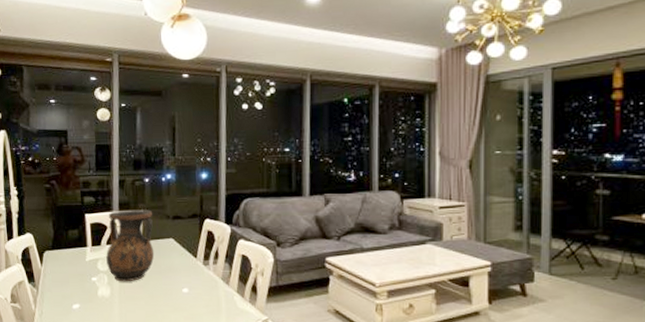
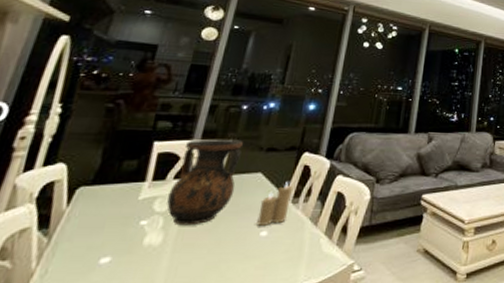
candle: none [177,246,202,284] -> present [257,182,292,225]

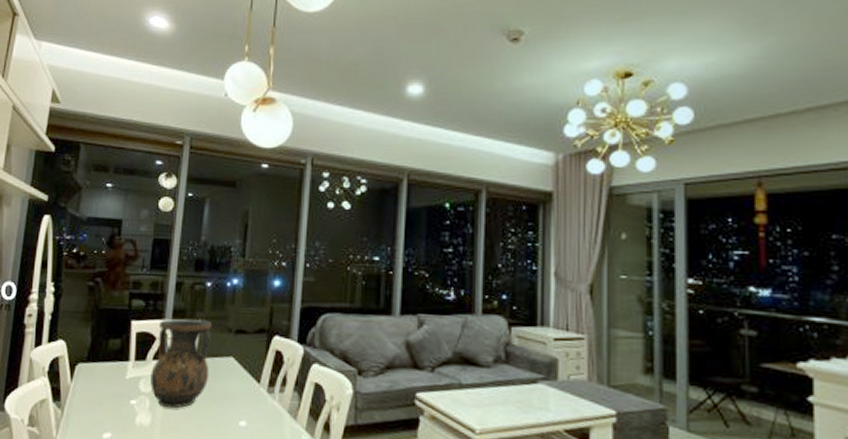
candle: present [257,182,292,225] -> none [235,368,266,415]

